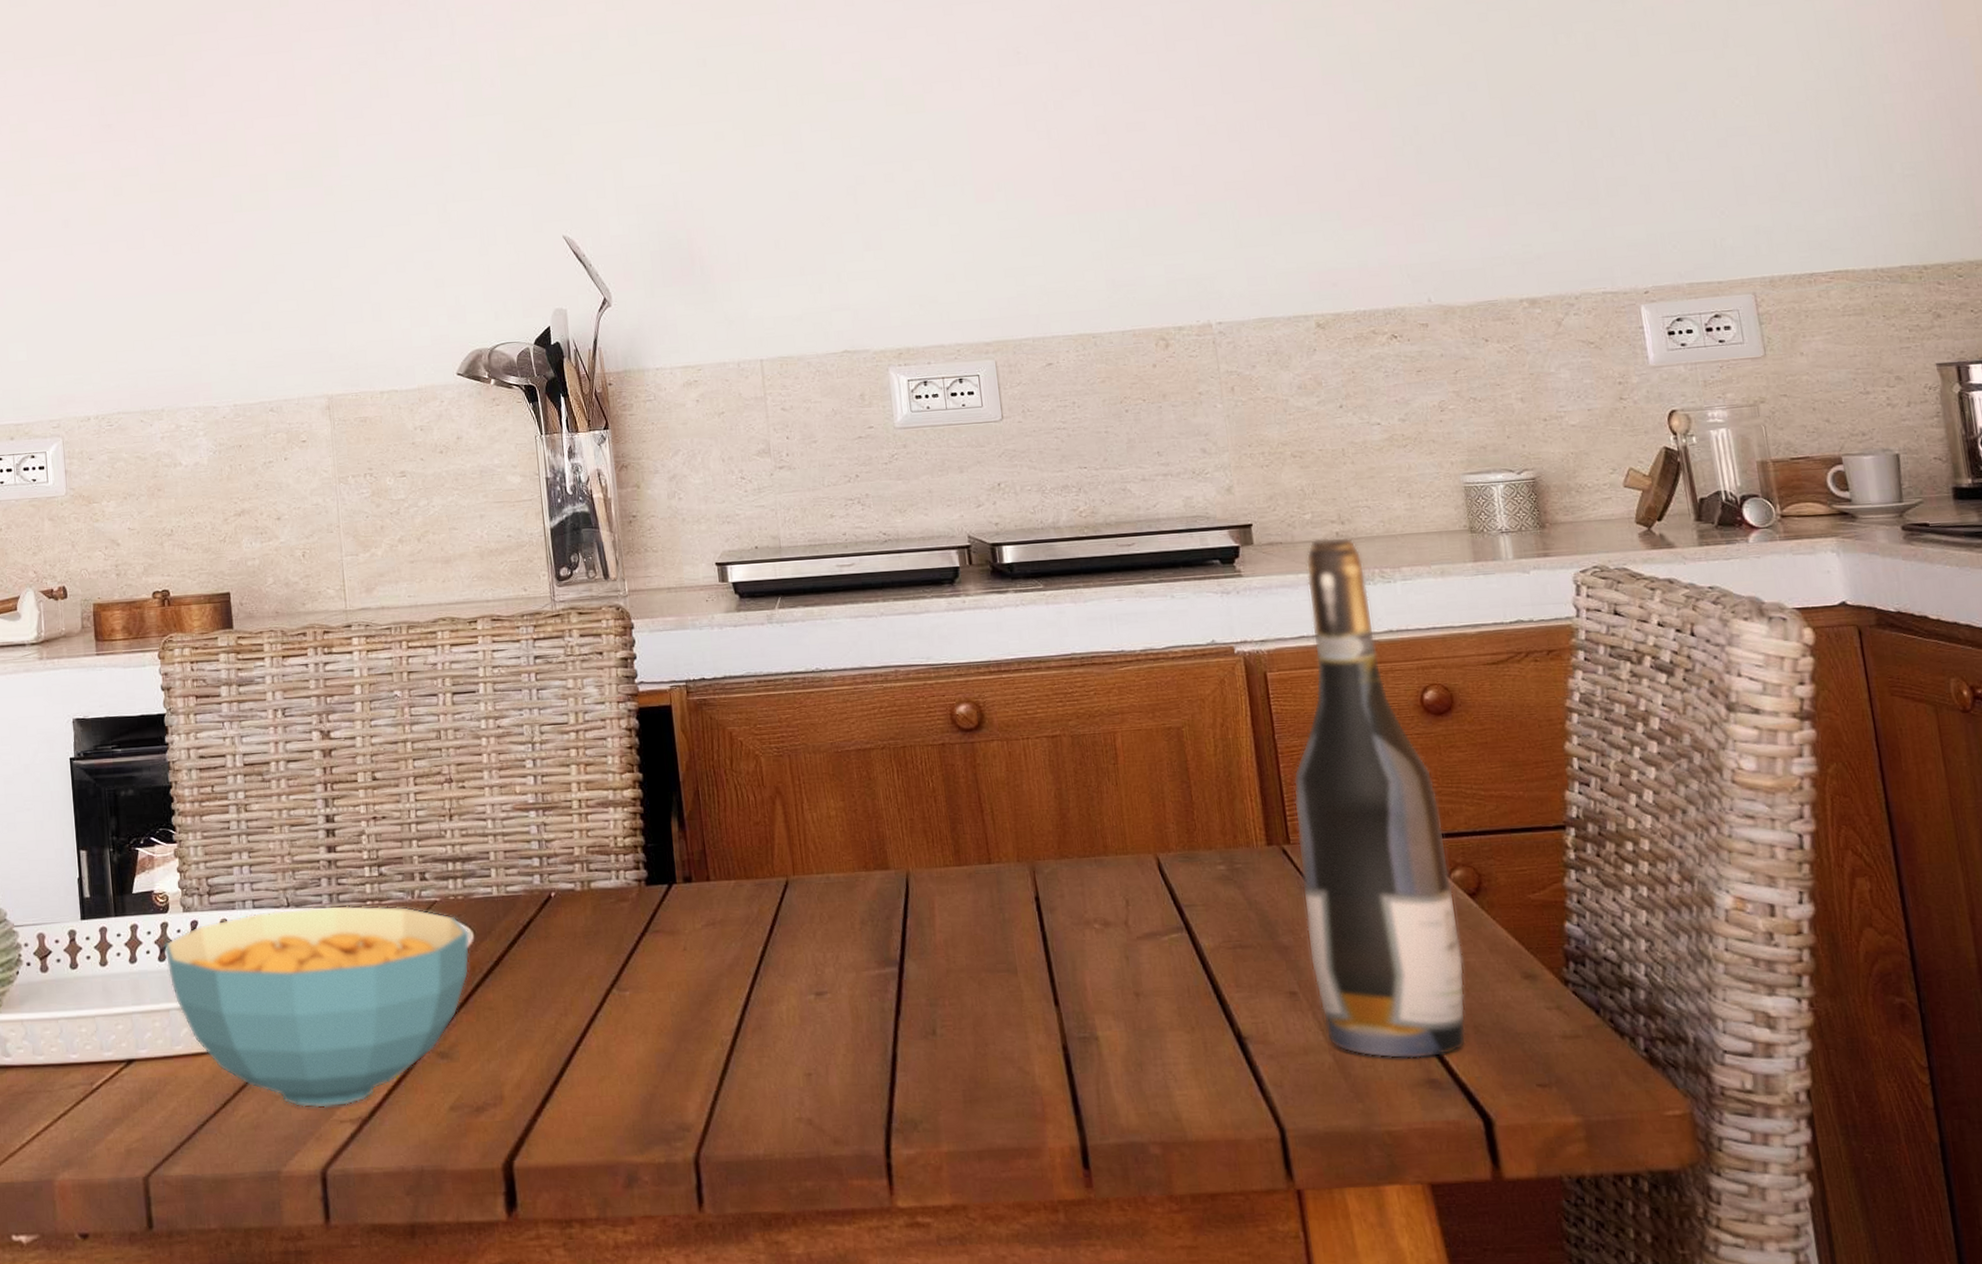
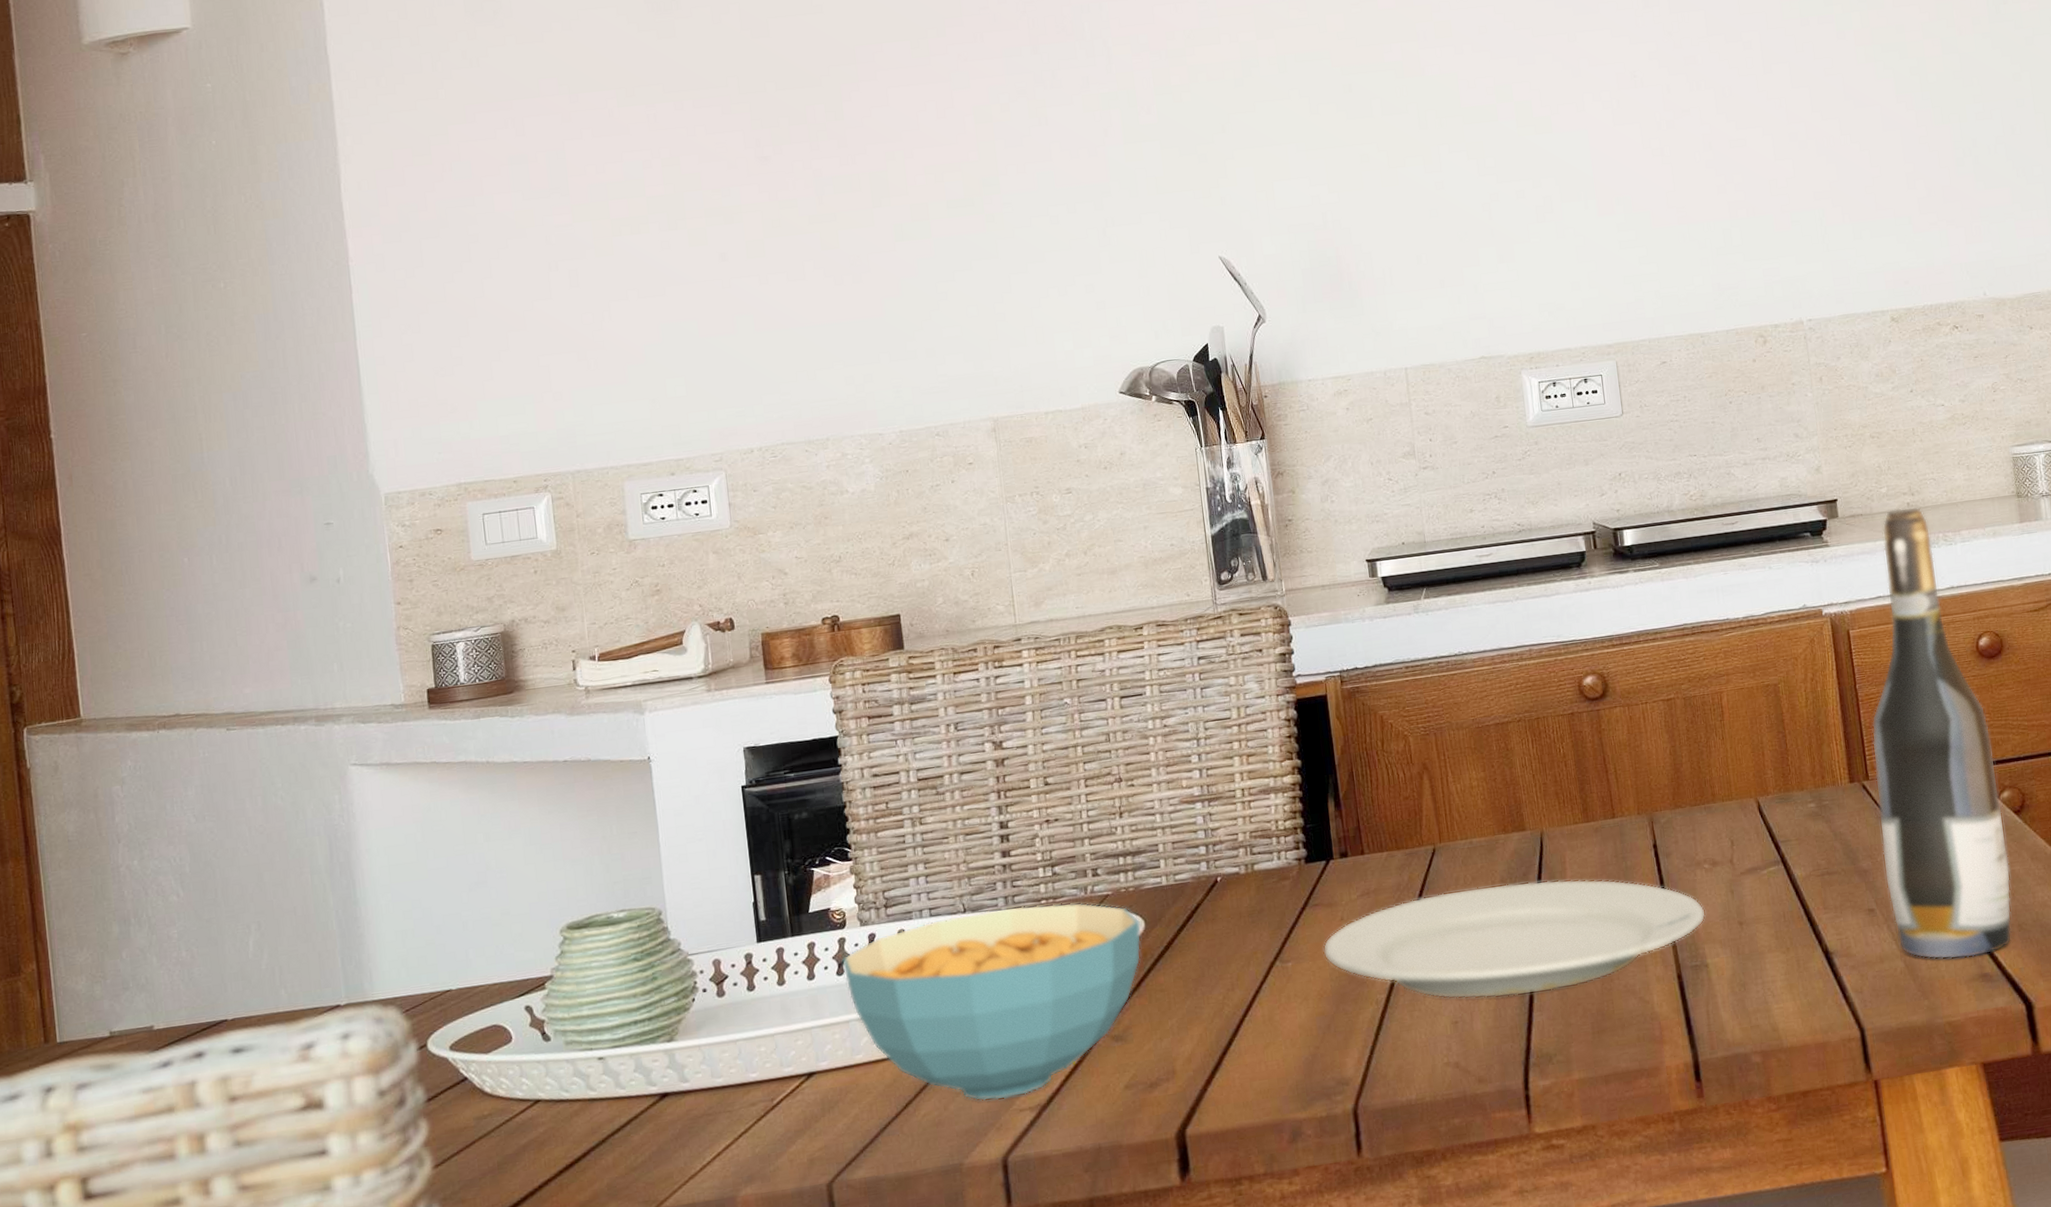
plate: none [663,926,1096,1052] -> present [1323,879,1706,999]

